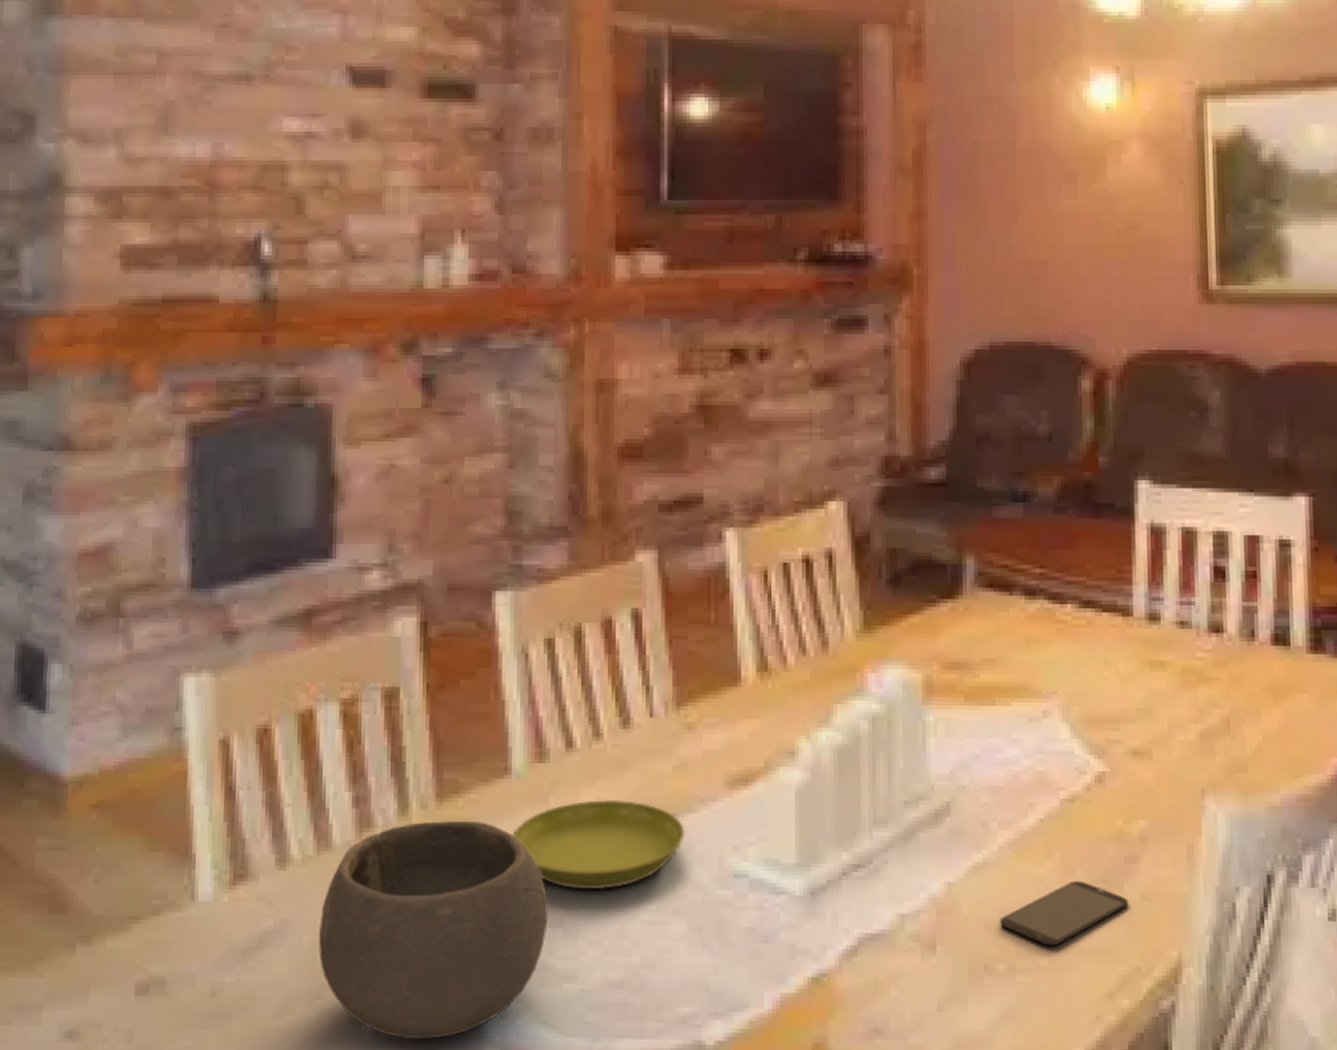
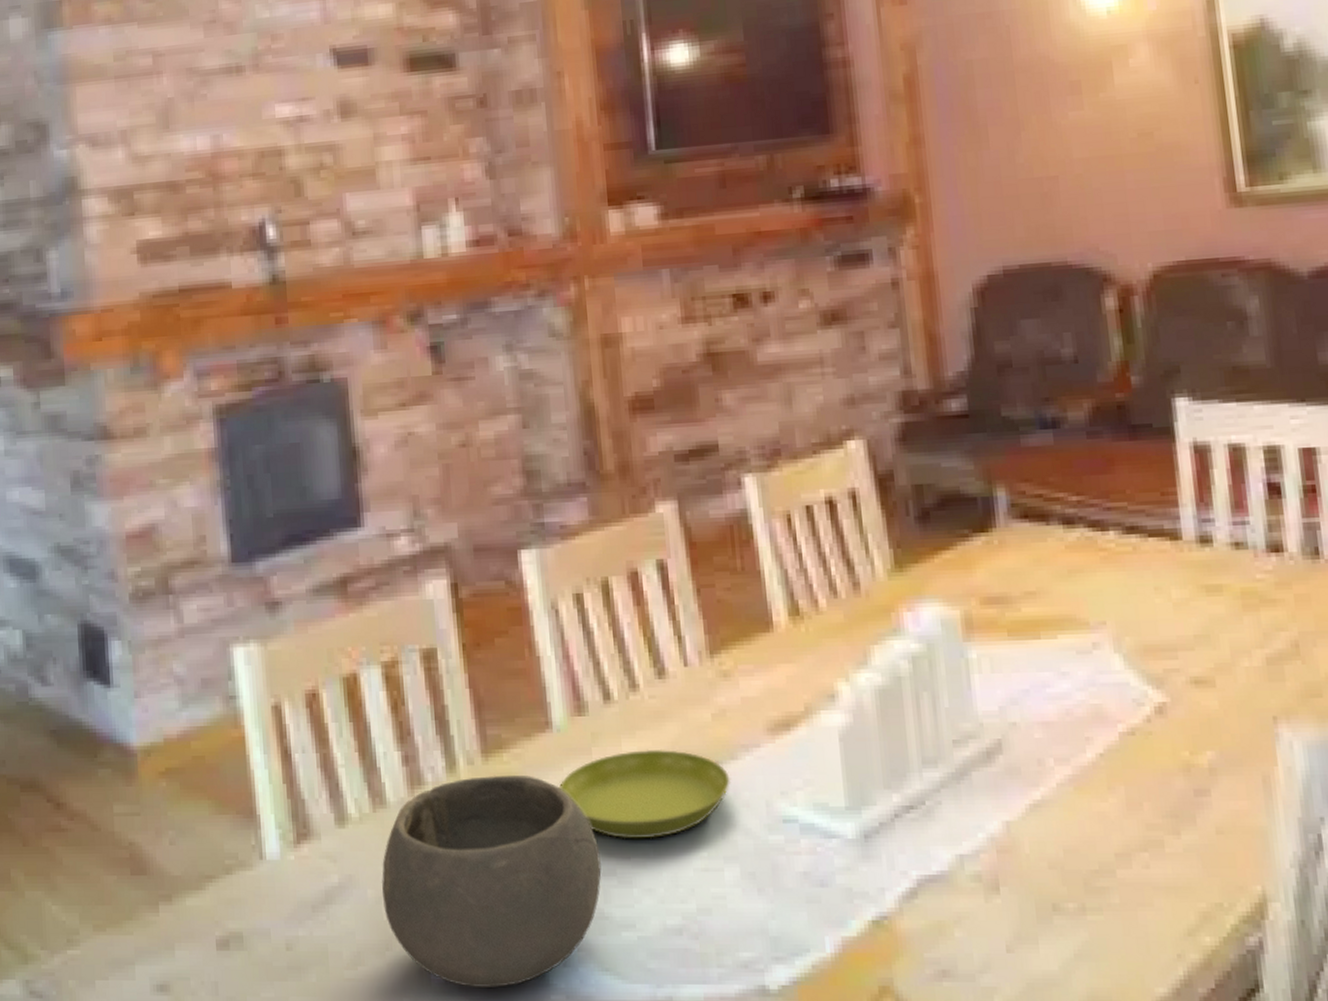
smartphone: present [1000,880,1129,946] -> none [1065,815,1203,884]

